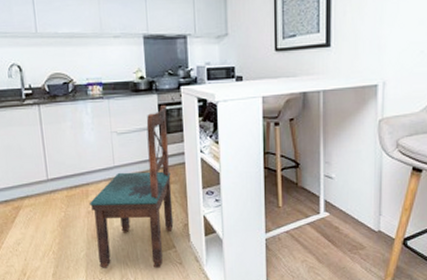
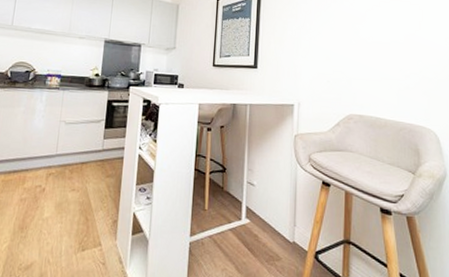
dining chair: present [90,106,174,268] -> none [20,102,115,268]

